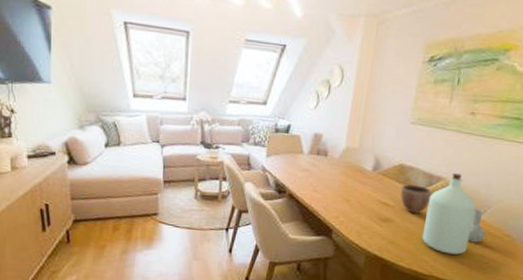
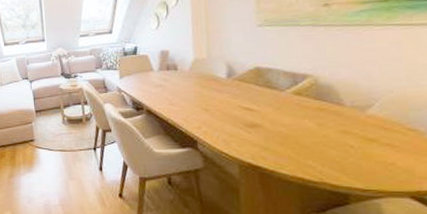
decorative bowl: present [399,183,432,214] -> none [262,85,300,116]
bottle: present [422,173,486,255] -> none [297,68,382,156]

